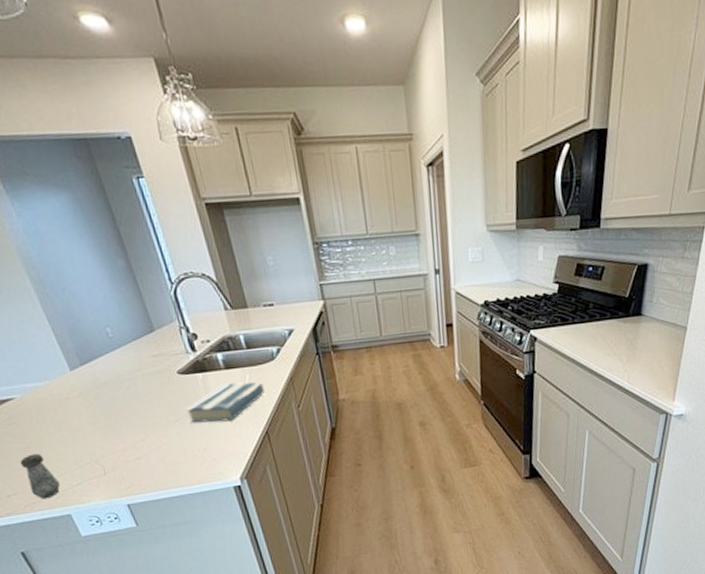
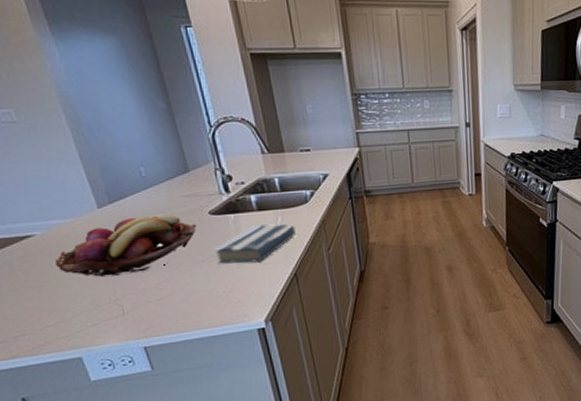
salt shaker: present [19,453,61,500] -> none [32,292,74,341]
fruit basket: none [36,374,167,438] -> present [55,213,197,277]

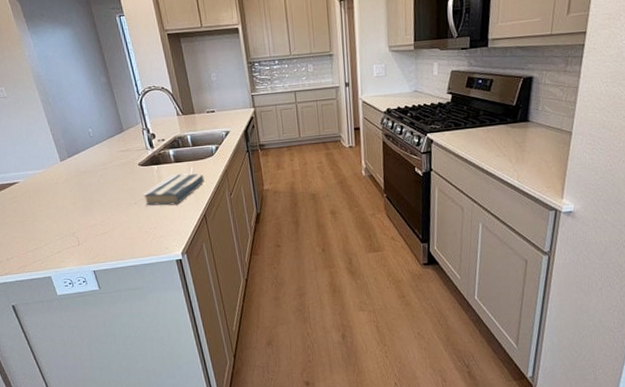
fruit basket: present [55,213,197,277] -> none [33,165,130,215]

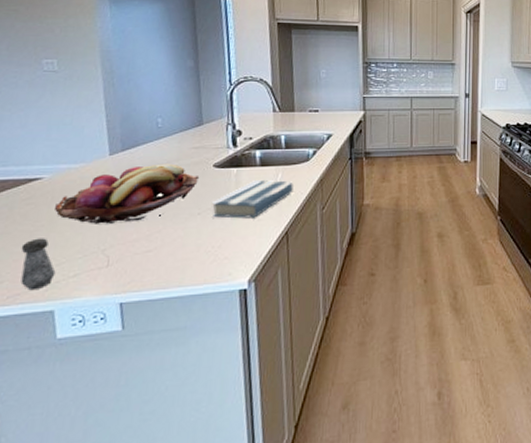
salt shaker: none [18,226,46,263] -> present [20,238,56,291]
fruit basket: none [33,165,130,215] -> present [55,163,200,224]

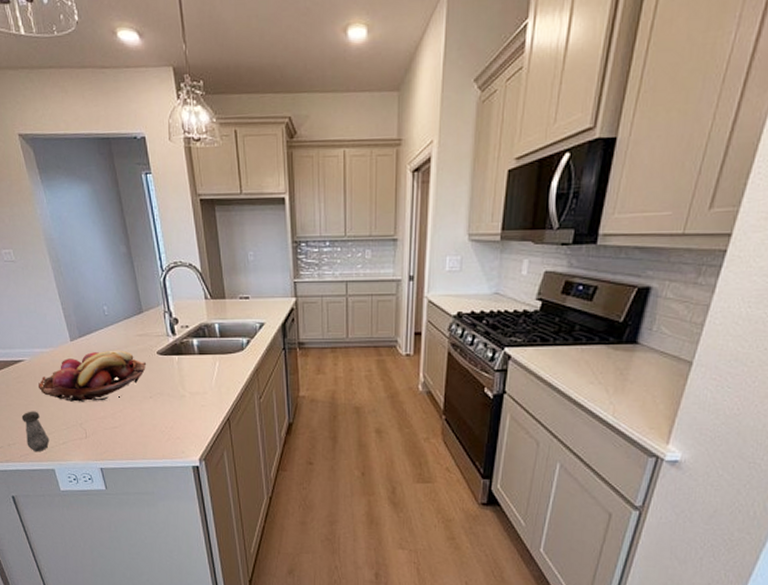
hardback book: present [212,180,293,218] -> none [161,368,231,404]

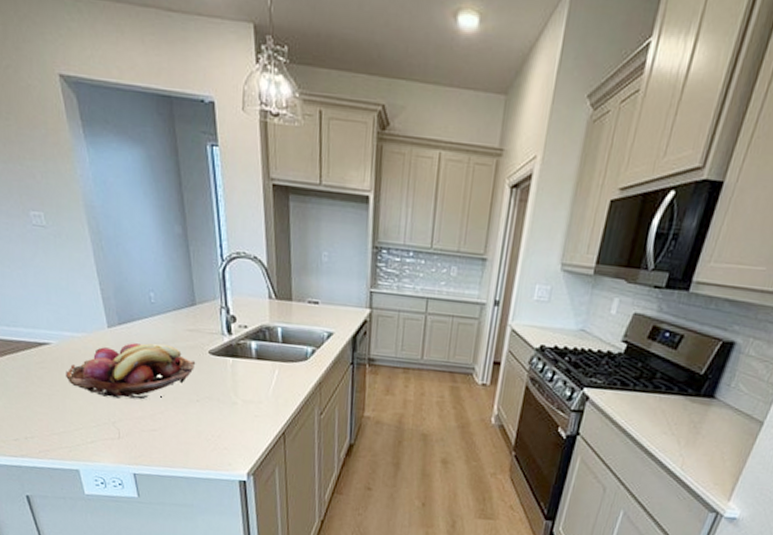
salt shaker: present [21,411,50,452] -> none [43,402,75,449]

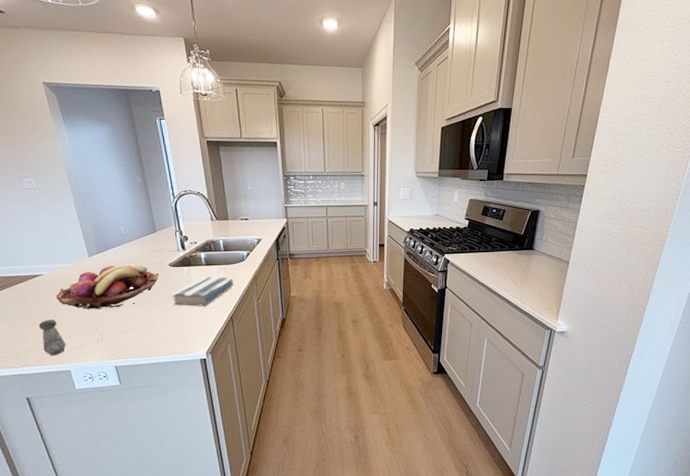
salt shaker: none [43,402,75,449] -> present [38,319,66,356]
hardback book: none [210,374,291,414] -> present [172,277,233,306]

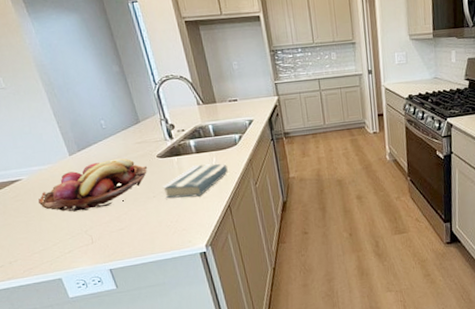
salt shaker: present [38,319,66,356] -> none [22,226,55,265]

